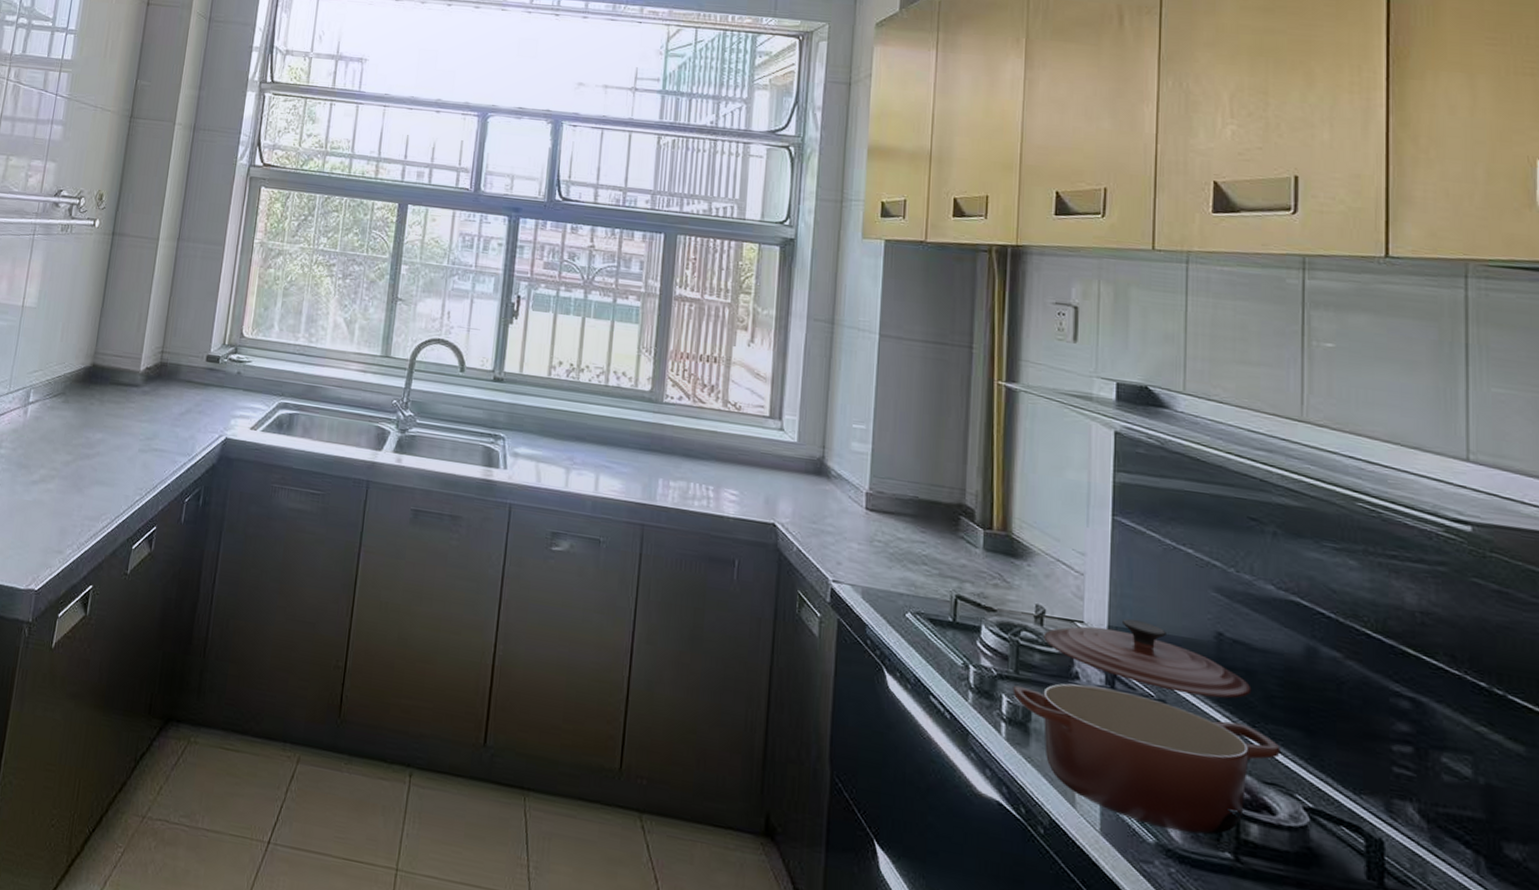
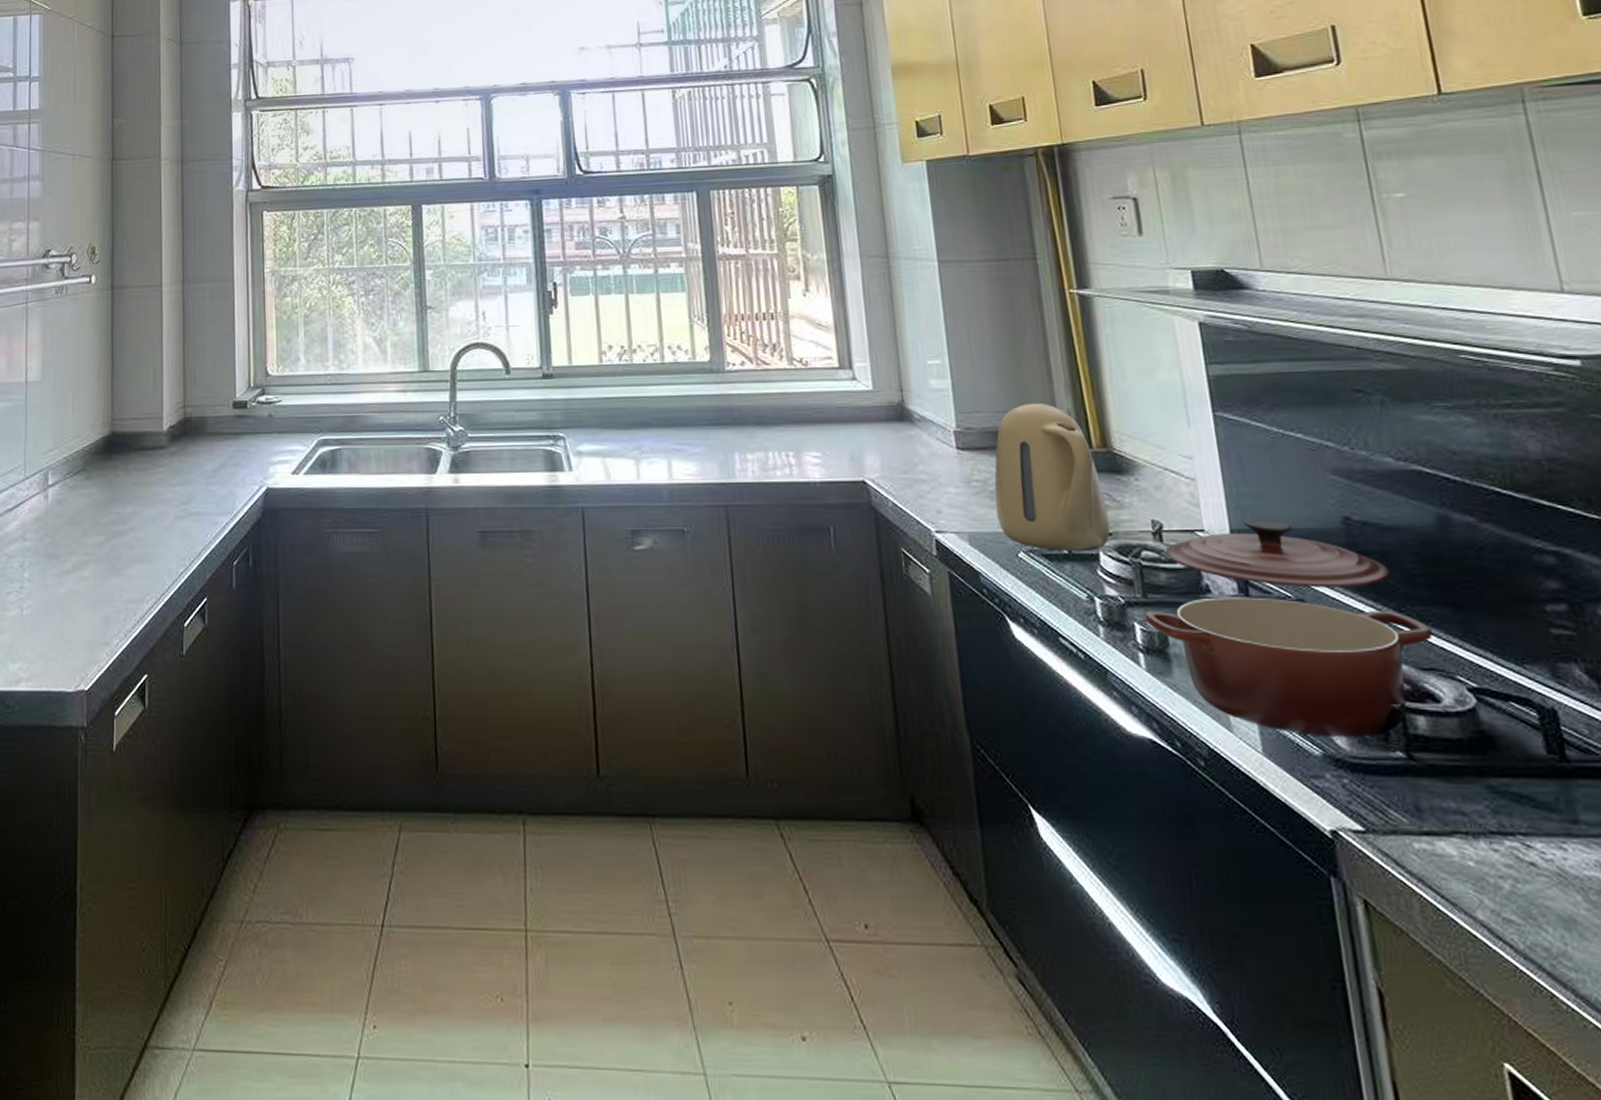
kettle: none [891,478,997,623] -> present [994,402,1111,552]

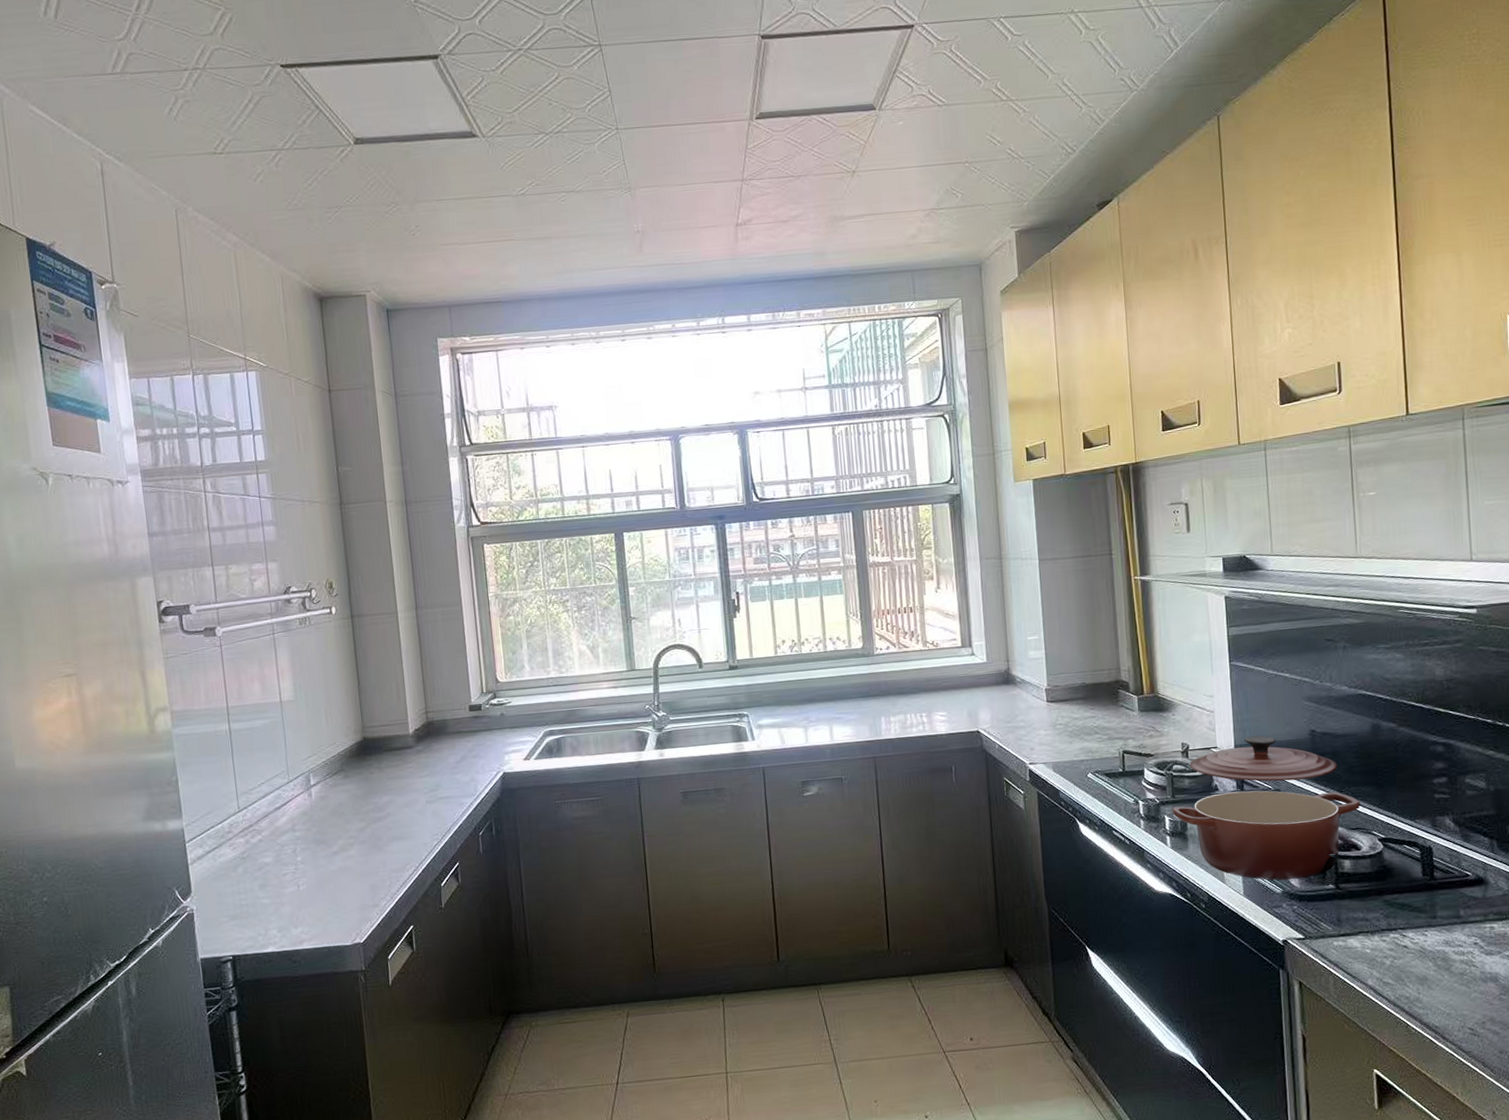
kettle: present [994,402,1111,552] -> none [1072,663,1153,771]

